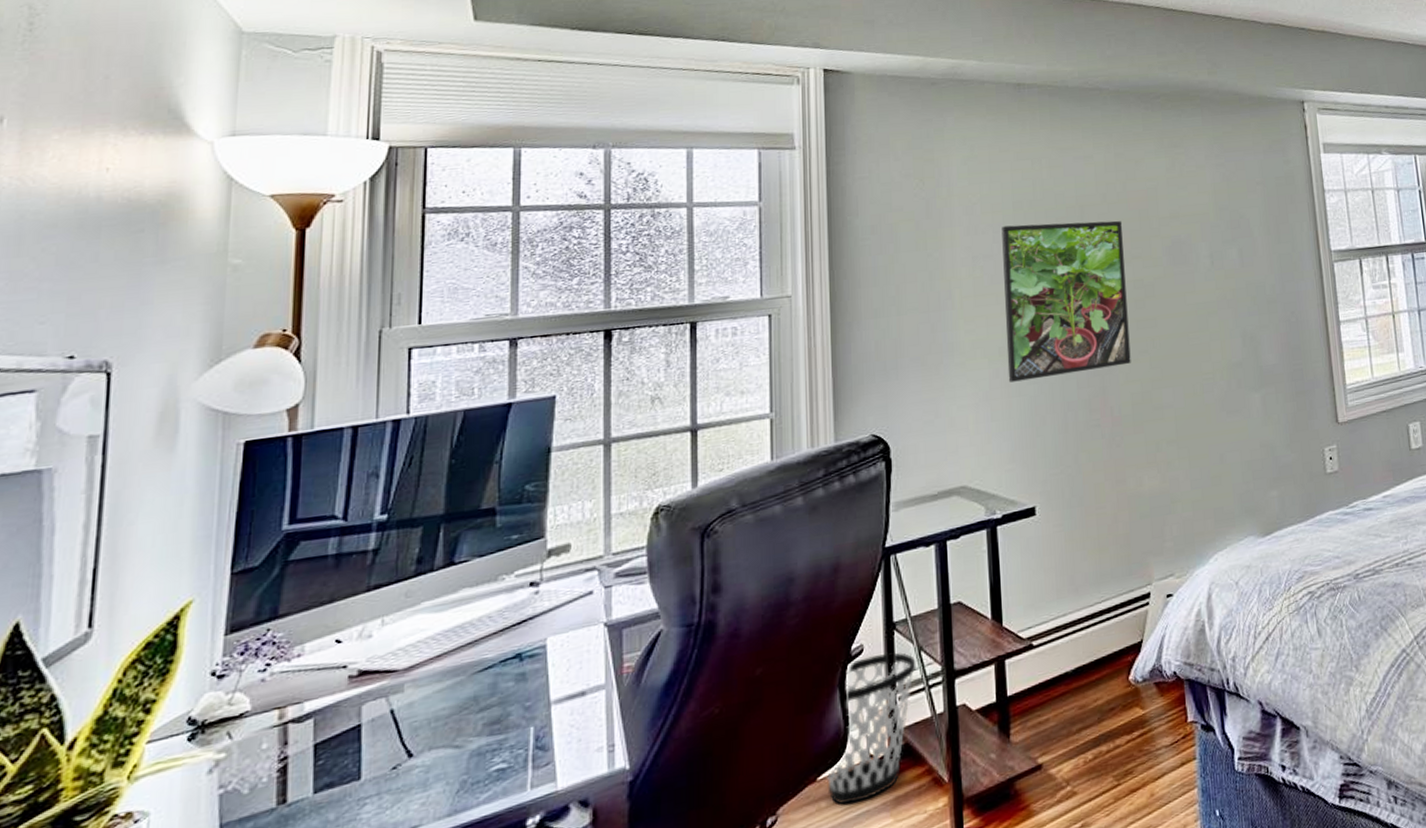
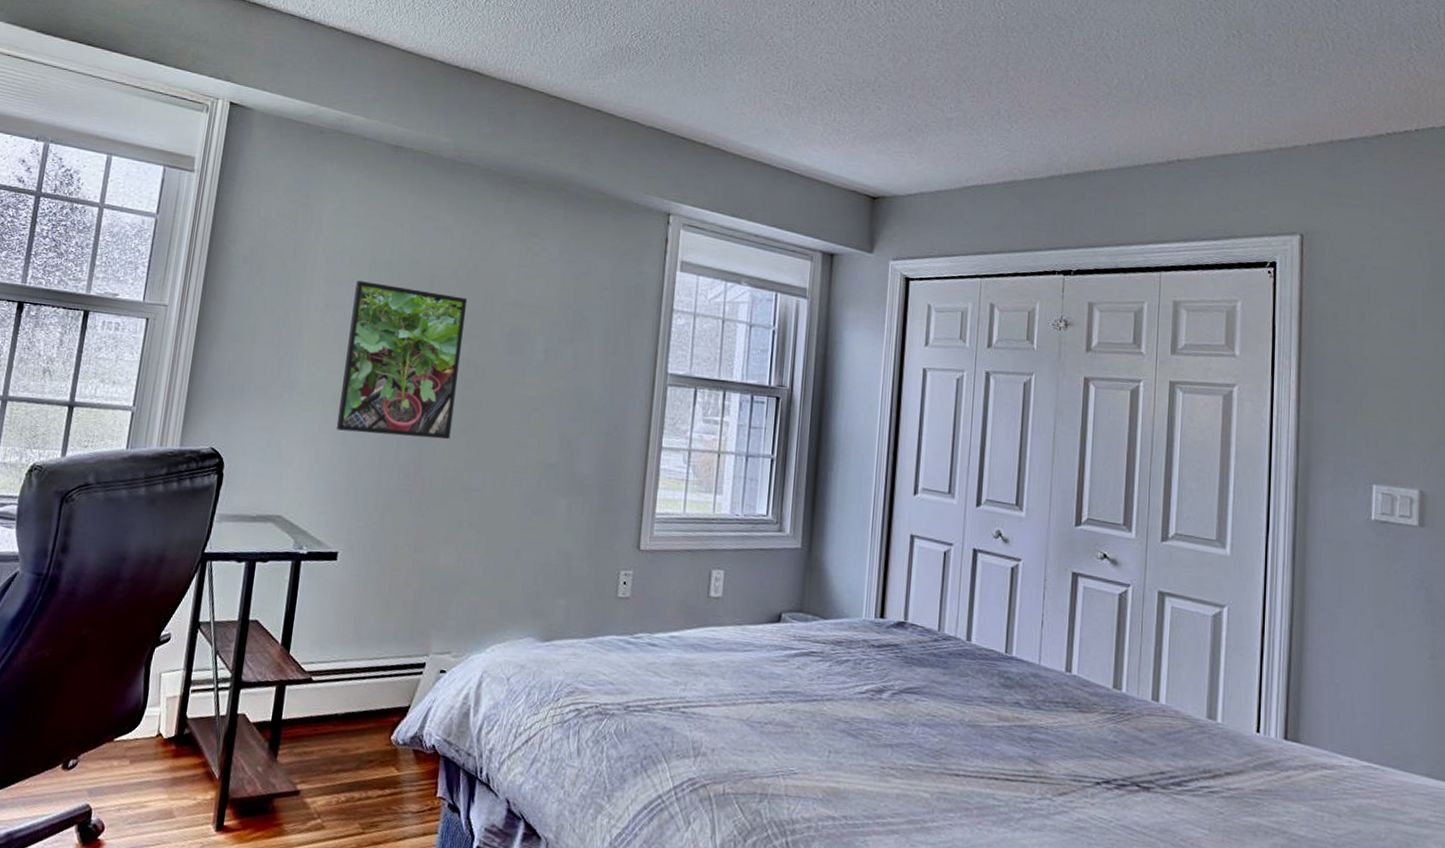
wastebasket: present [827,652,917,805] -> none [121,645,212,771]

